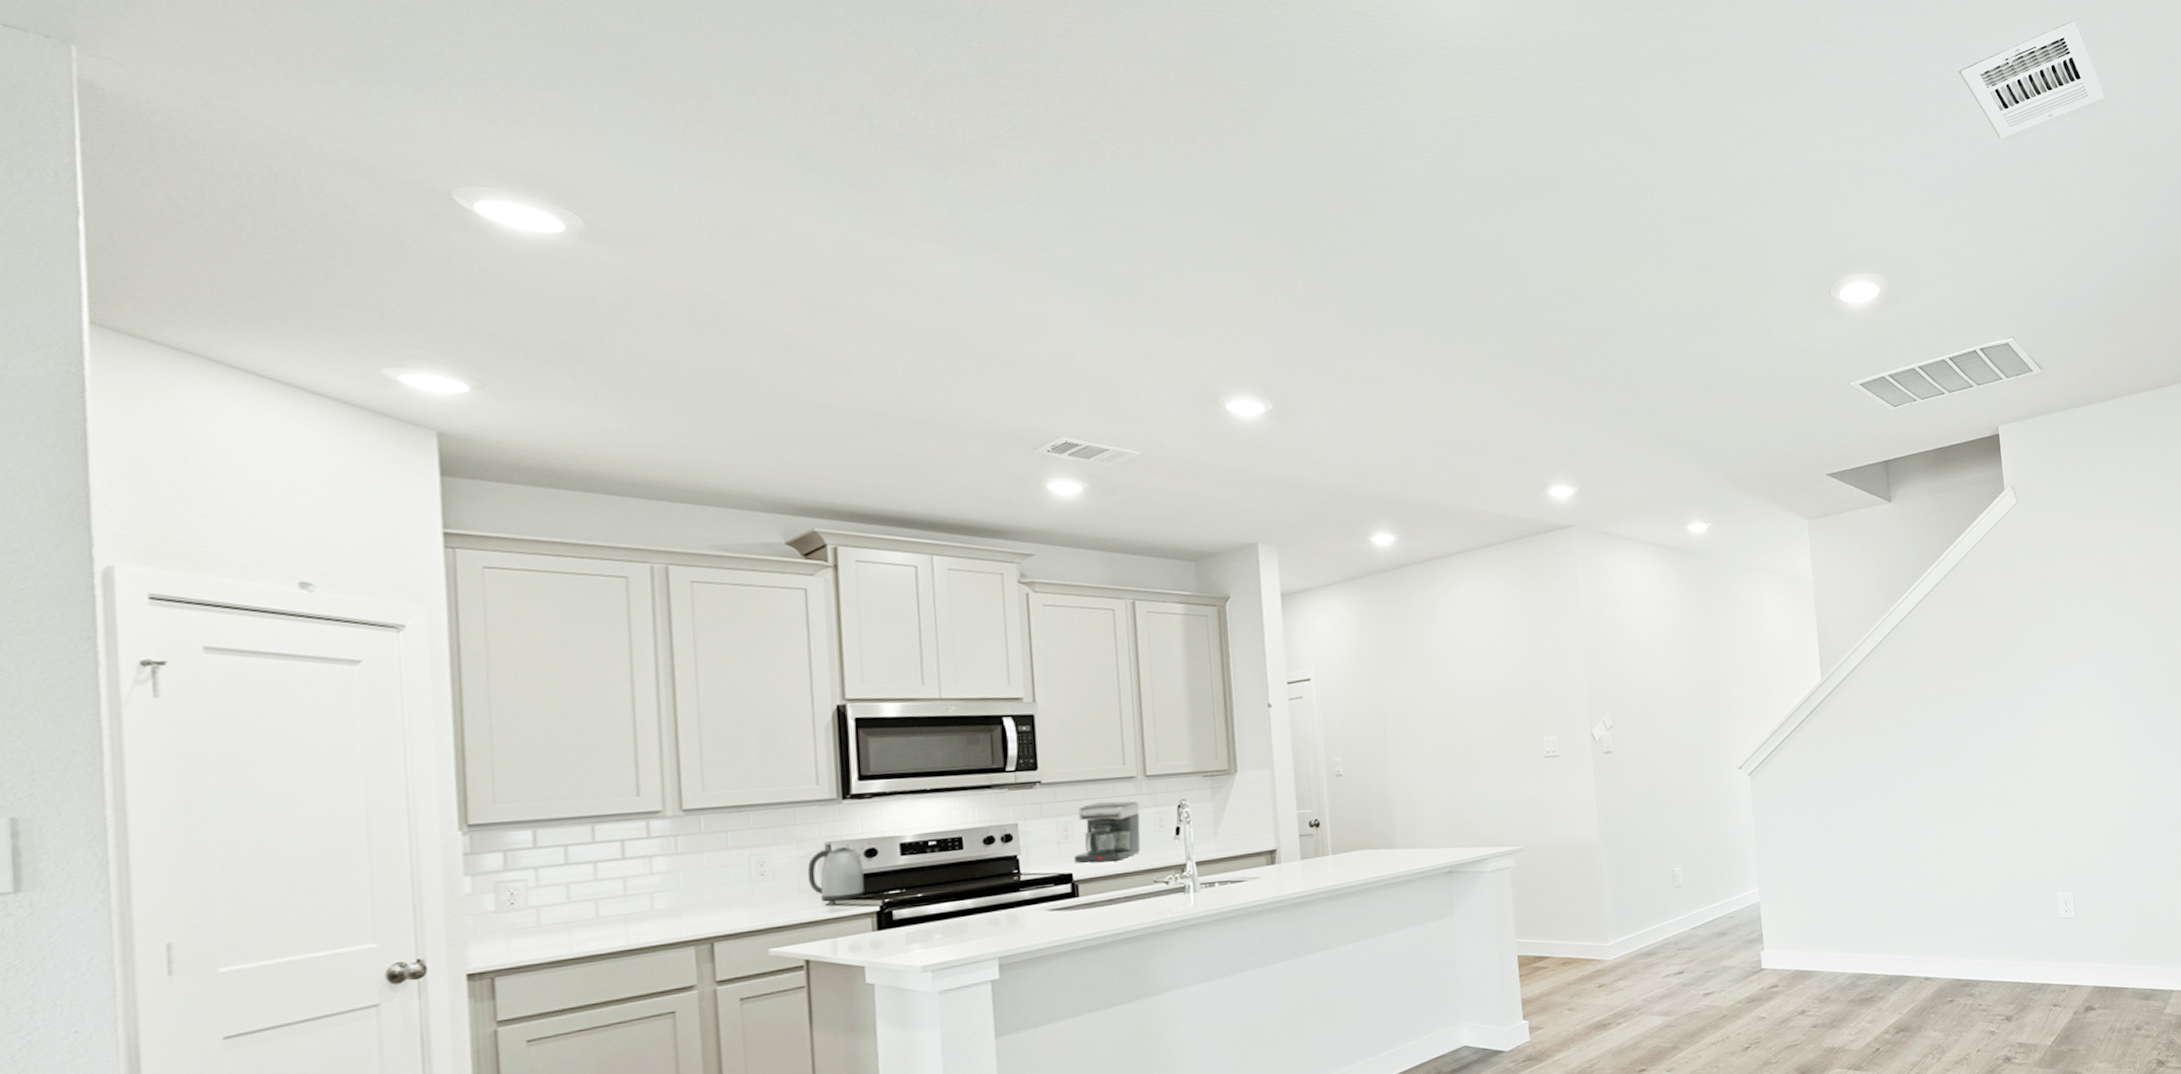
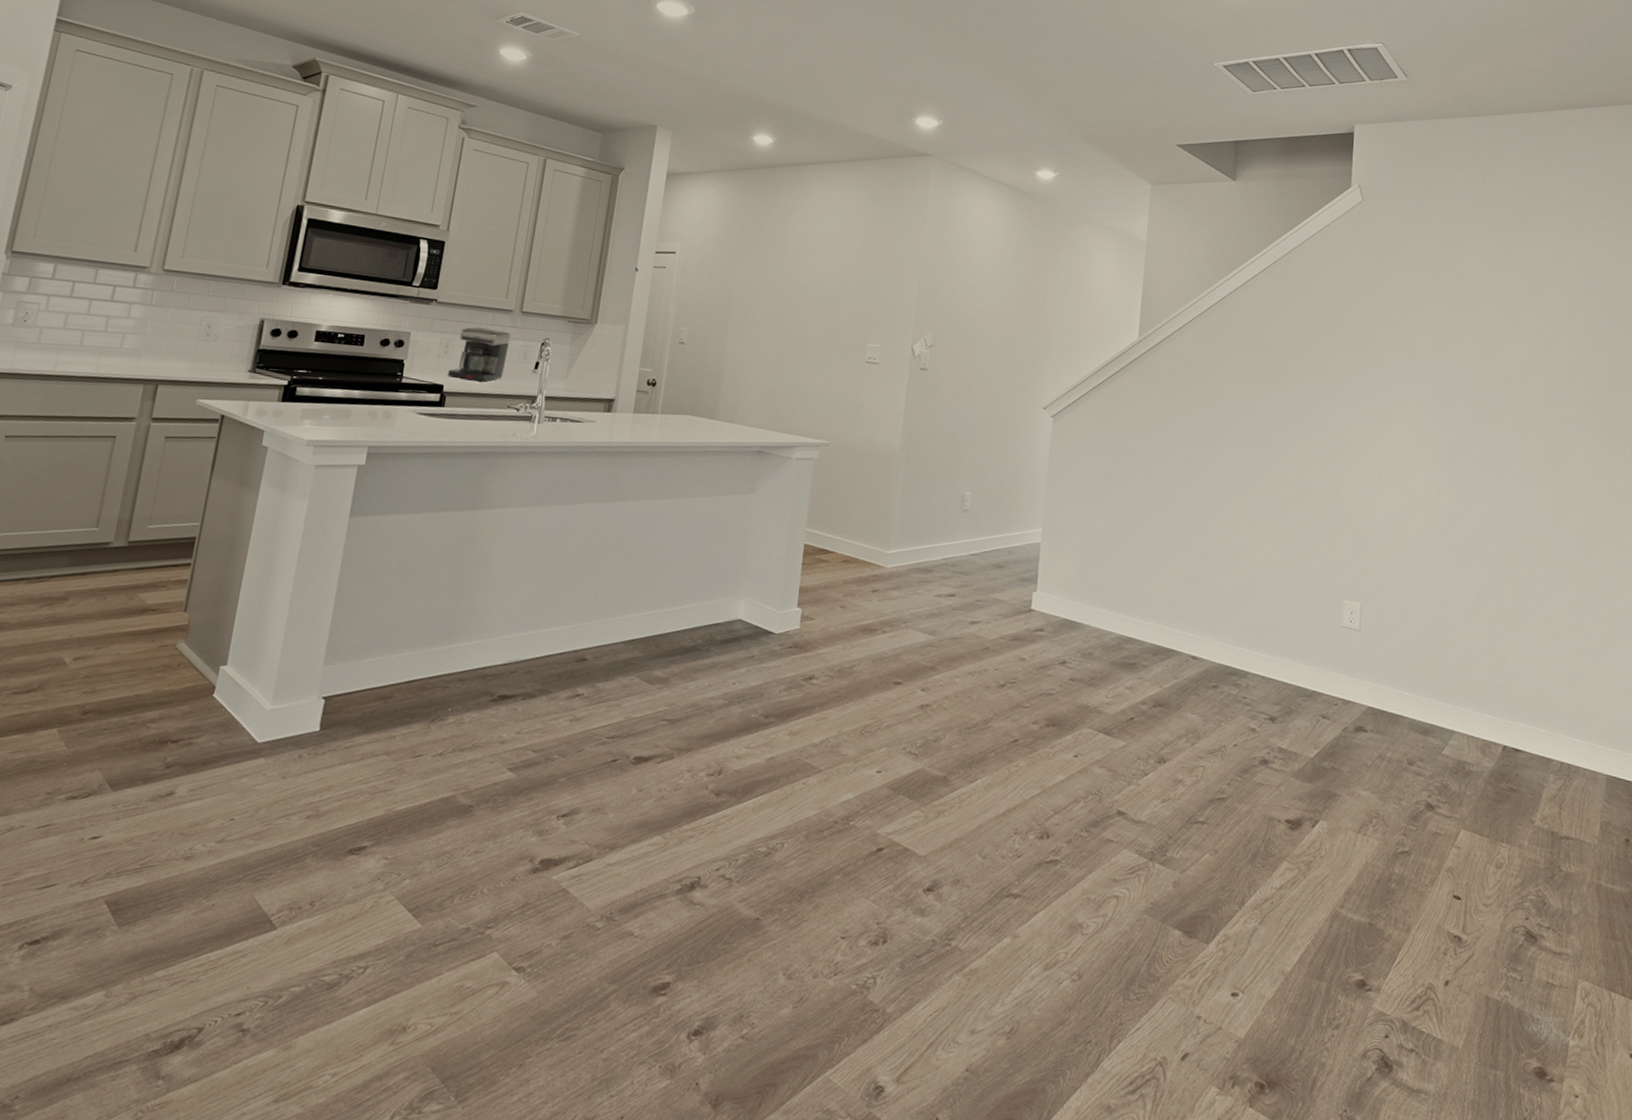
kettle: present [807,847,865,902] -> none [240,324,285,371]

